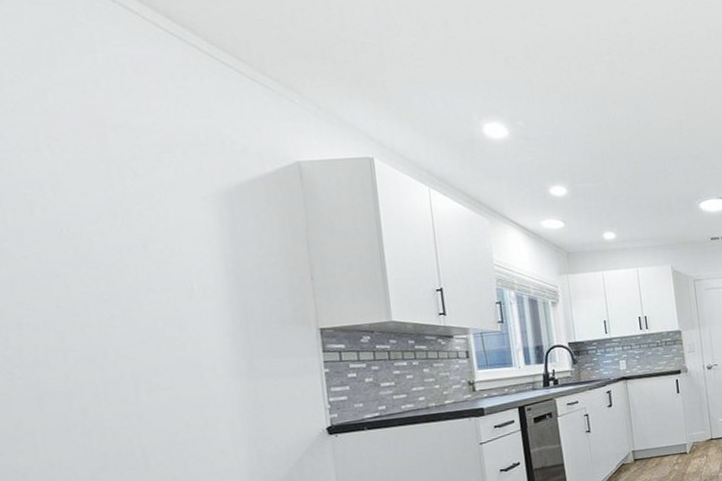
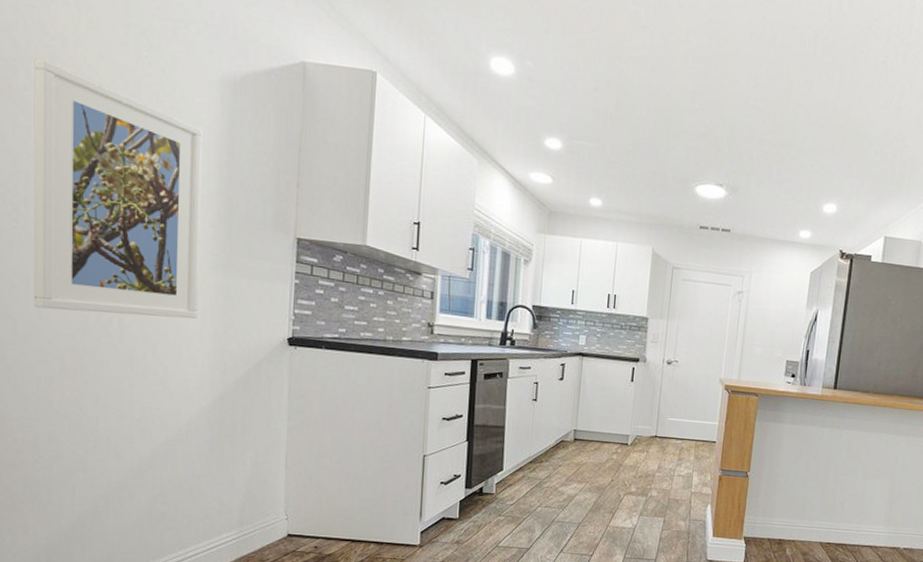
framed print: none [10,208,227,457] -> present [33,59,203,319]

